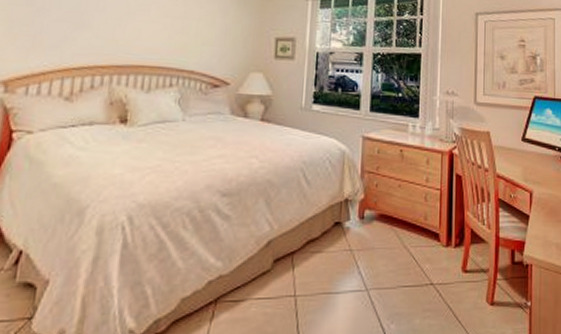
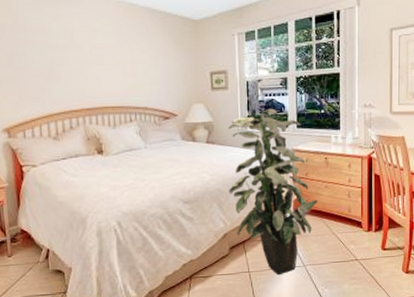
indoor plant: none [281,85,388,302] -> present [228,108,318,275]

